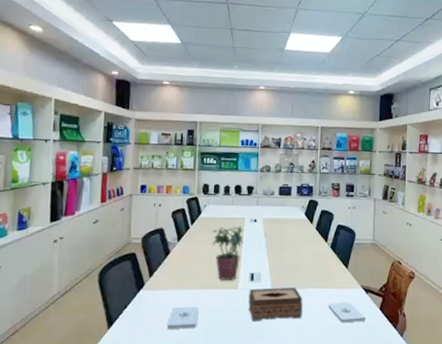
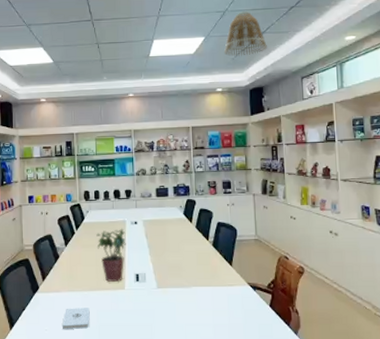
tissue box: present [248,287,303,321] -> none [135,286,190,320]
notepad: present [328,302,366,323] -> none [215,300,257,321]
lamp shade: none [360,16,401,61] -> present [224,11,267,57]

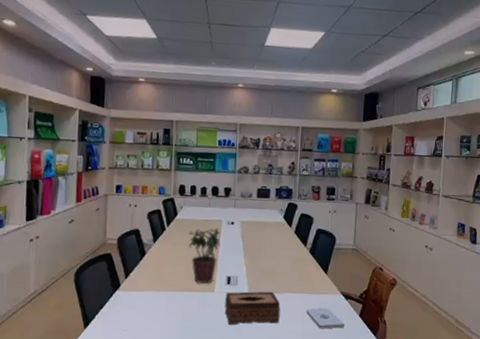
notepad: present [62,308,90,329] -> none [143,308,175,331]
tissue box: none [135,286,190,320] -> present [224,291,281,325]
notepad: none [215,300,257,321] -> present [306,308,346,329]
lamp shade: present [224,11,267,57] -> none [344,10,388,58]

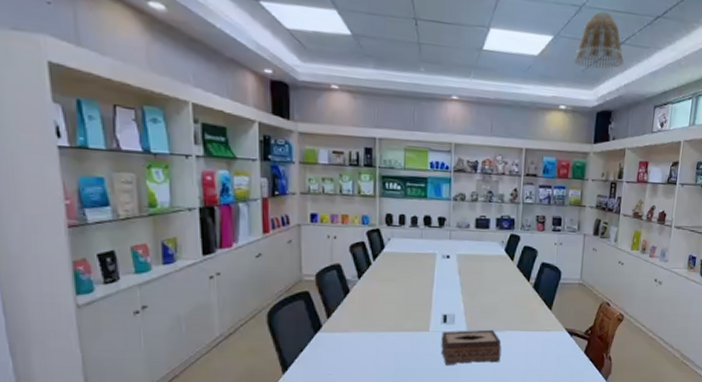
potted plant: present [188,228,221,284] -> none [398,262,435,322]
notepad: present [306,308,346,329] -> none [529,345,570,367]
lamp shade: none [344,10,388,58] -> present [574,11,624,69]

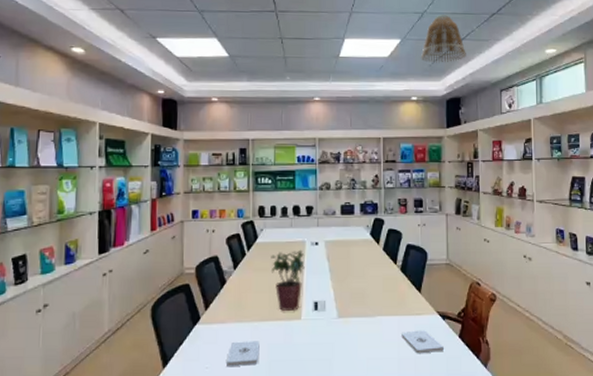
notepad: none [351,350,386,373] -> present [227,341,260,366]
potted plant: none [398,262,435,322] -> present [270,249,305,311]
tissue box: present [441,329,502,365] -> none [313,315,373,355]
notepad: none [529,345,570,367] -> present [402,330,445,354]

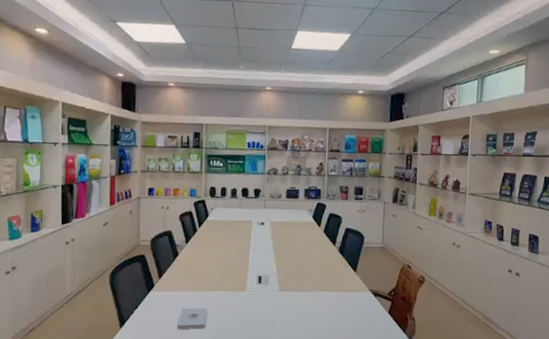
potted plant: present [270,249,305,311] -> none [219,228,252,283]
notepad: present [402,330,445,354] -> none [336,305,375,326]
lamp shade: present [421,15,466,63] -> none [370,11,413,59]

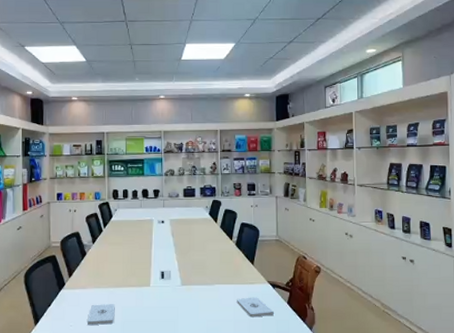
notepad: none [336,305,375,326] -> present [237,297,275,318]

